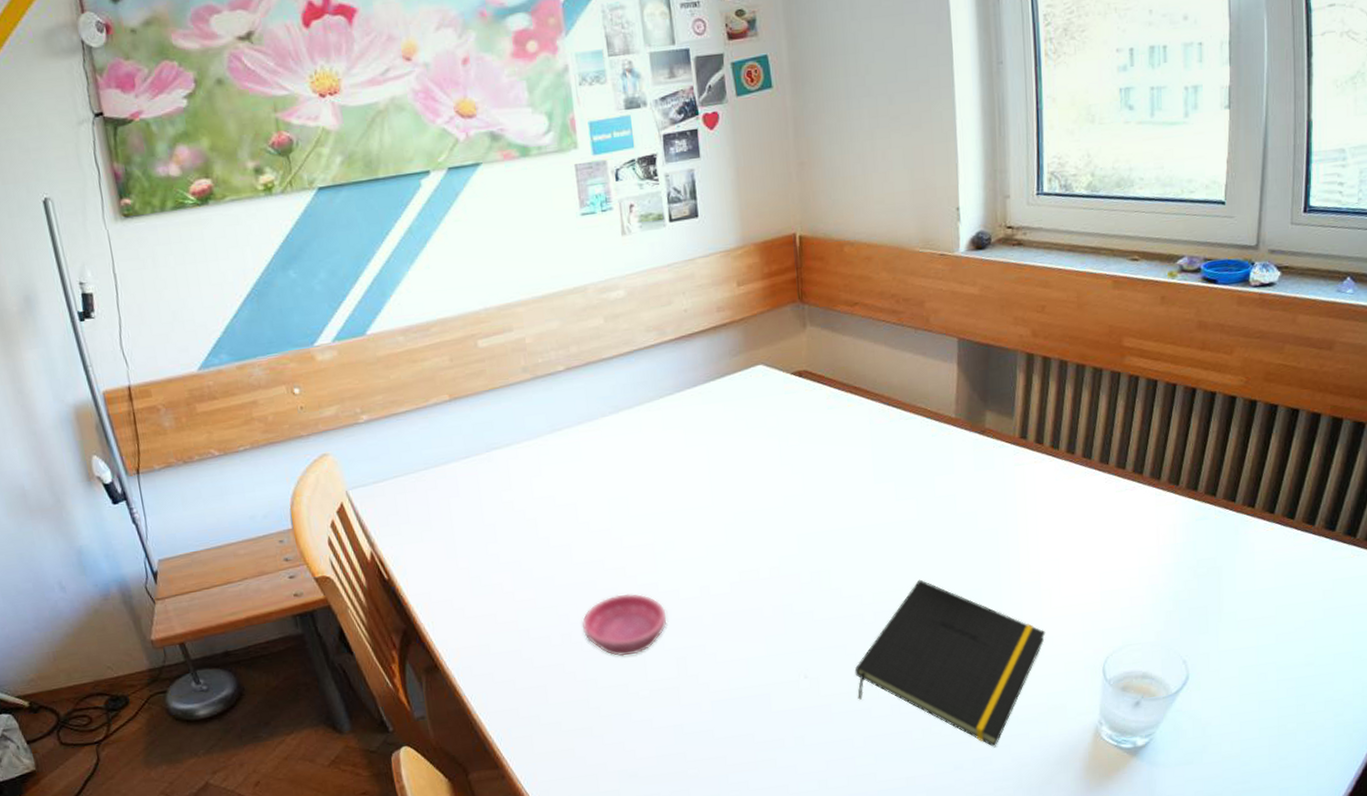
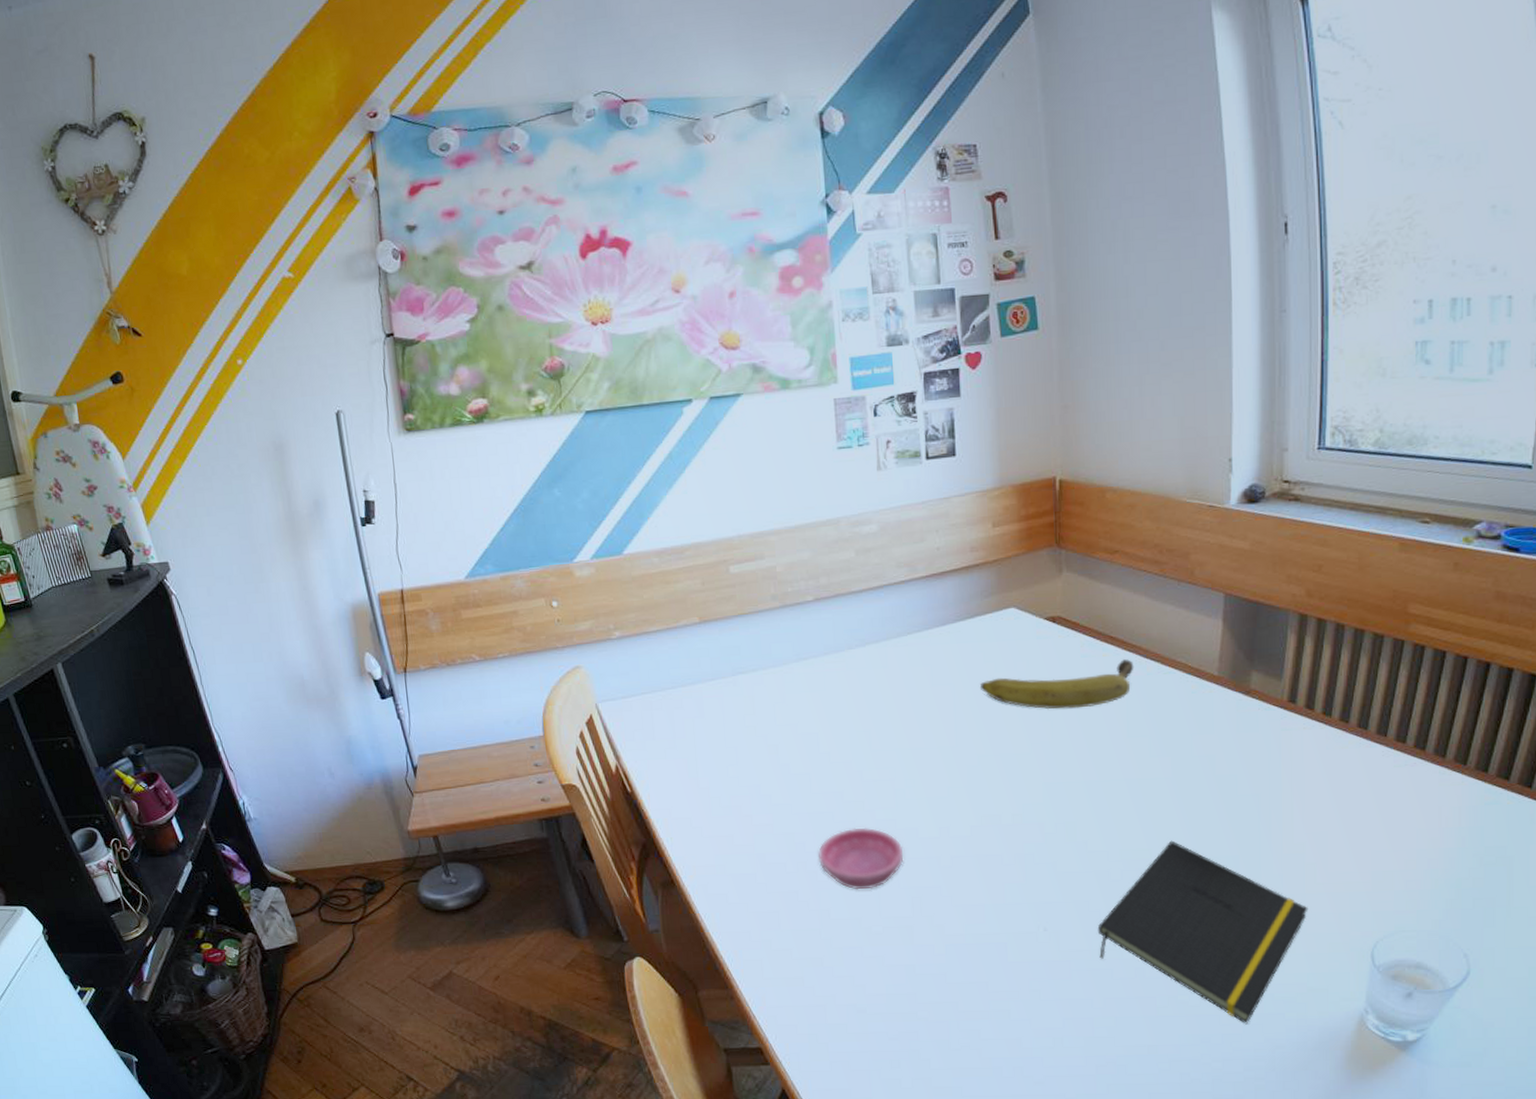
fruit: none [732,408,878,463] -> present [979,659,1134,710]

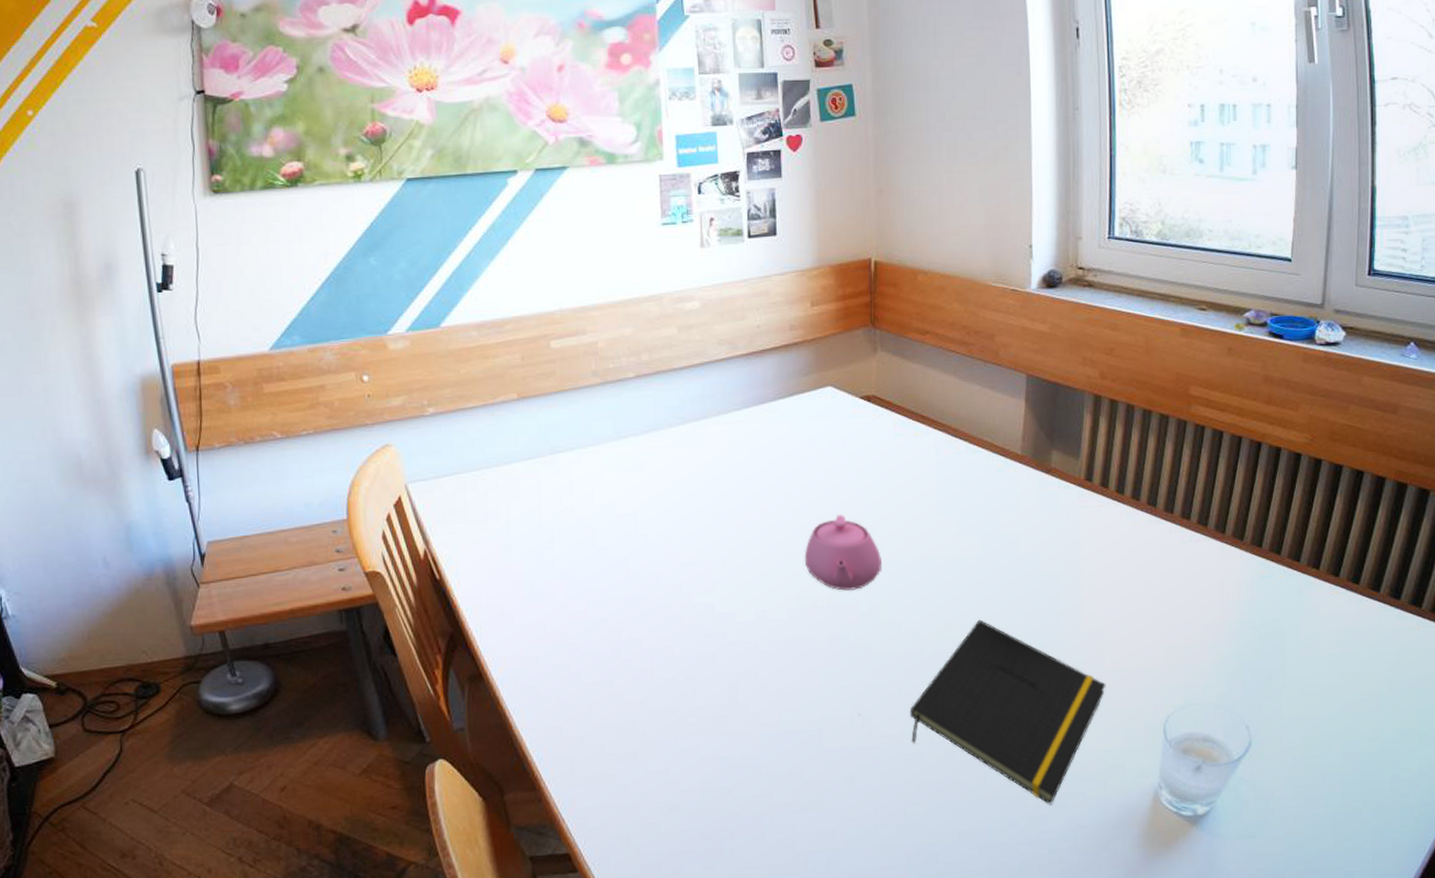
saucer: present [818,827,904,890] -> none [634,612,721,679]
fruit: present [979,659,1134,710] -> none [797,438,944,489]
teapot: none [987,734,1068,810] -> present [804,513,882,591]

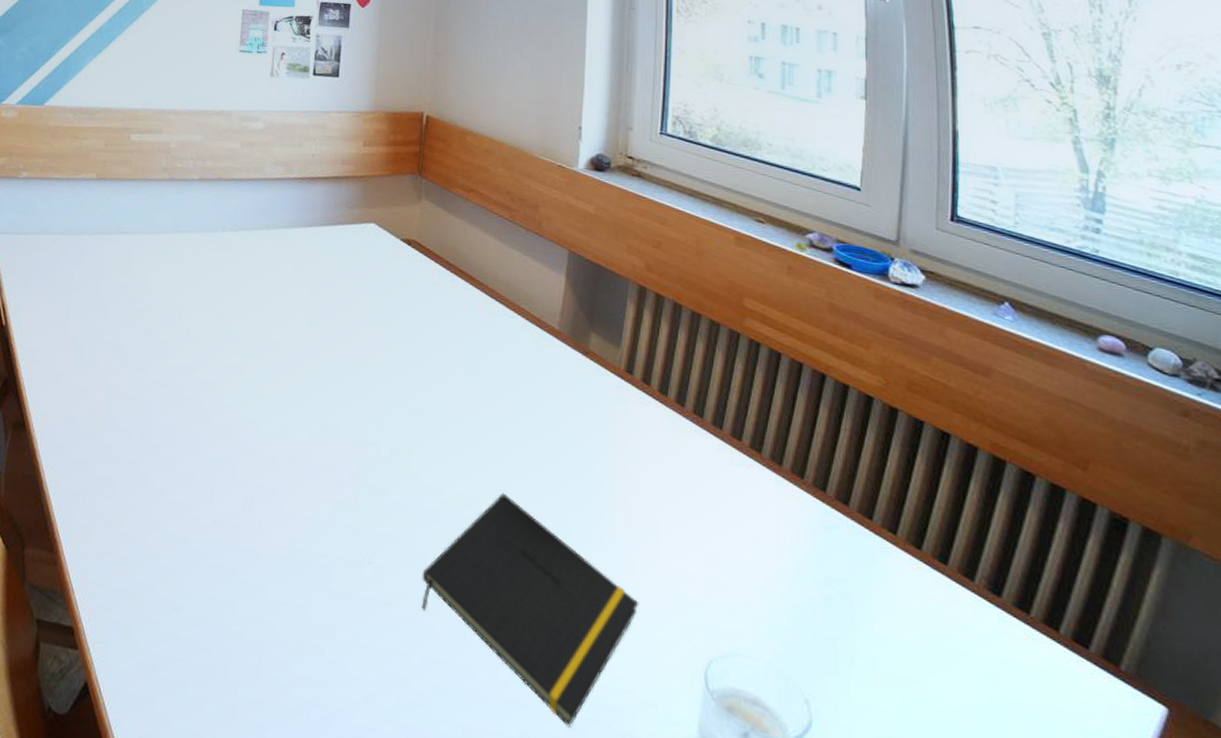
teapot: present [804,513,882,591] -> none [331,348,408,430]

